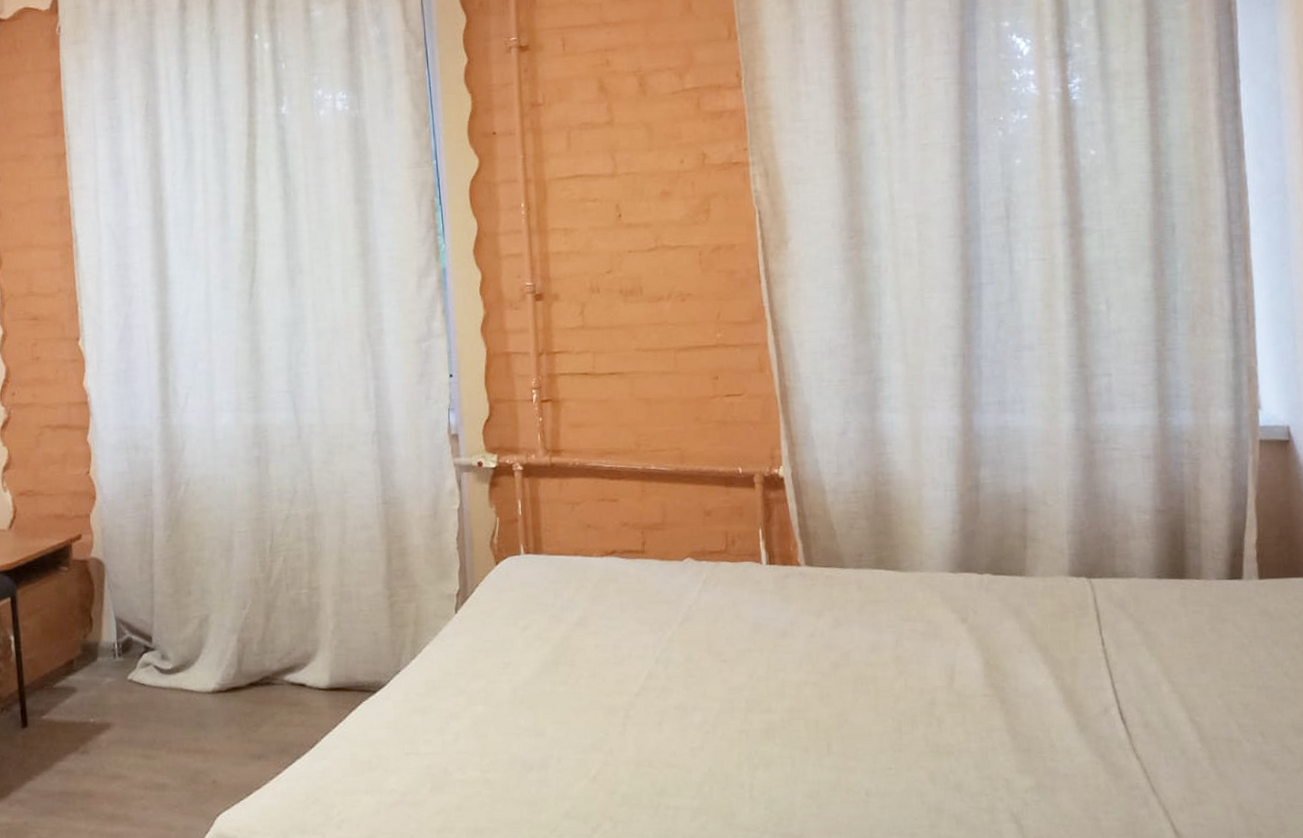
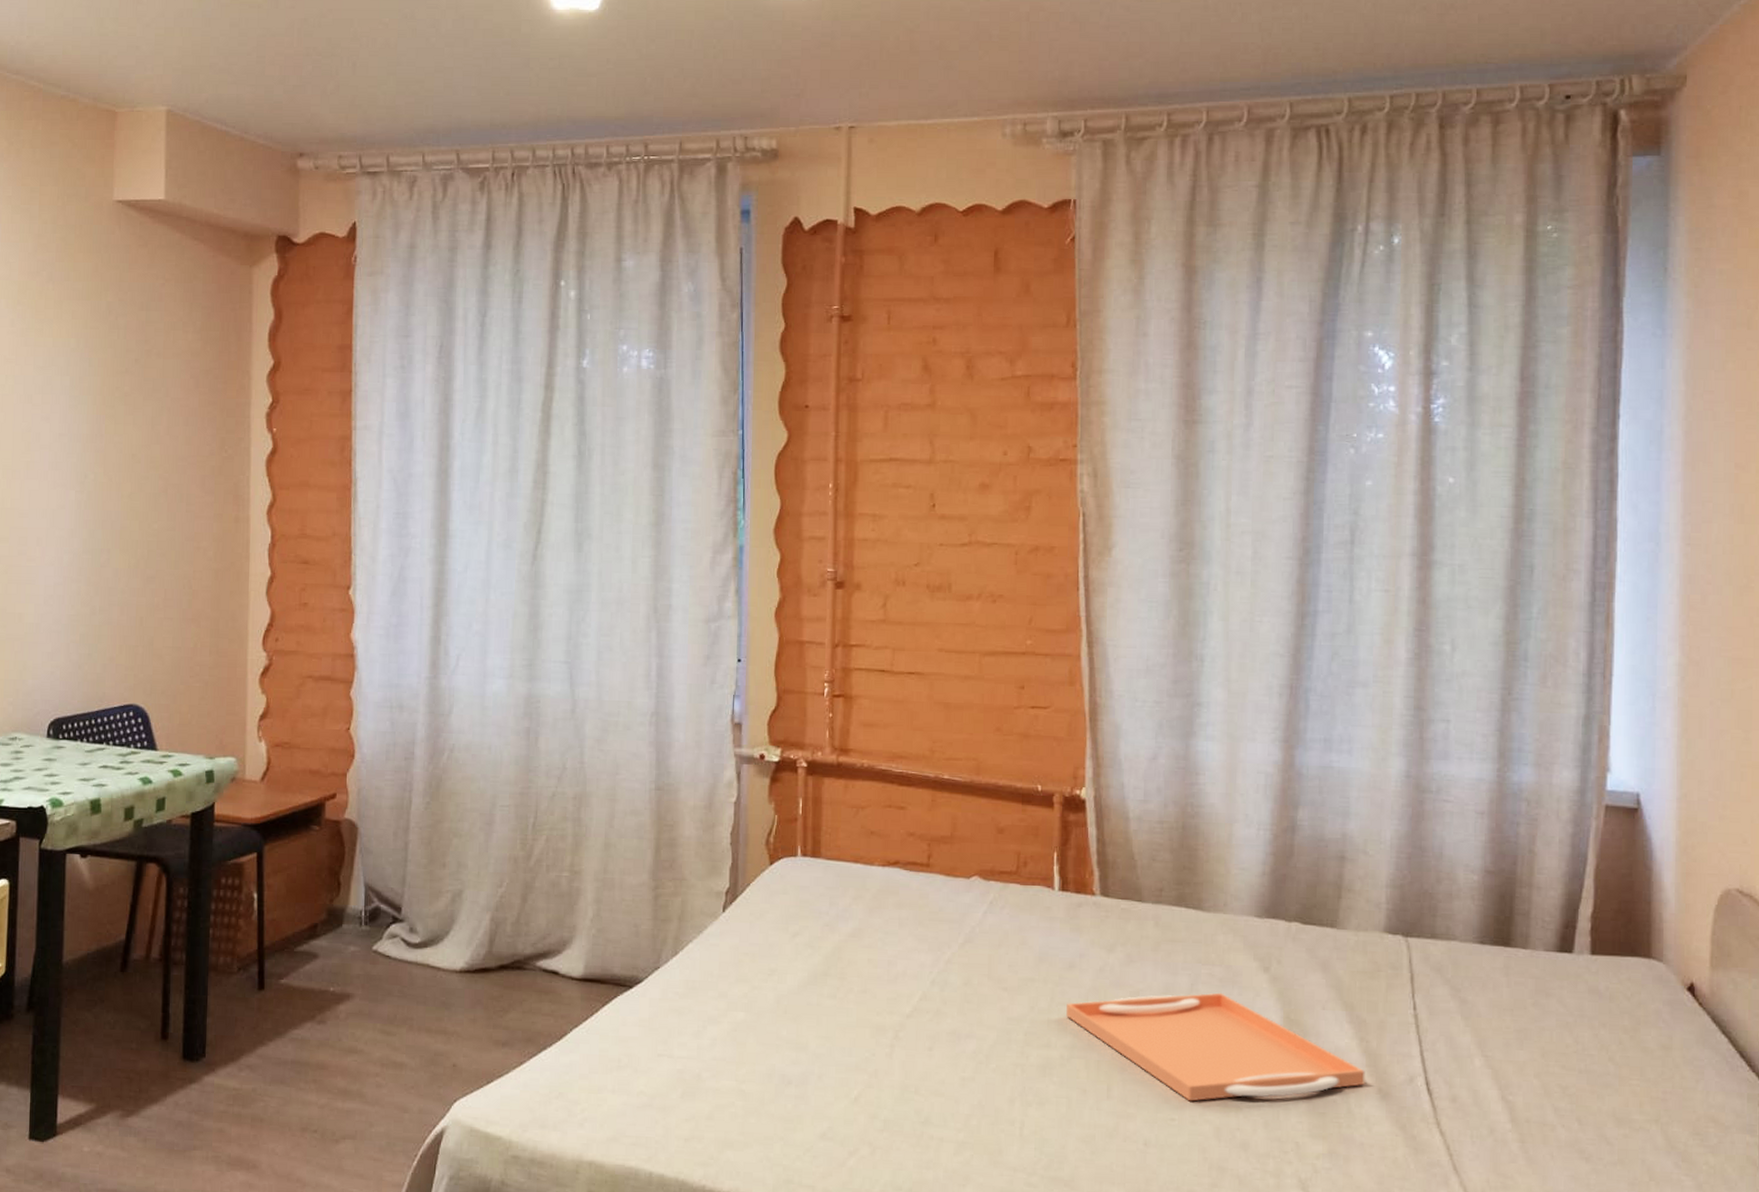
serving tray: none [783,646,1064,750] -> present [1066,992,1365,1102]

